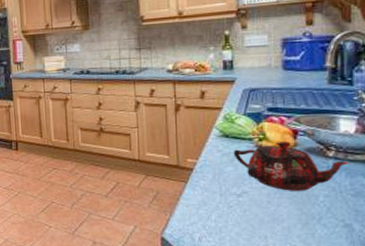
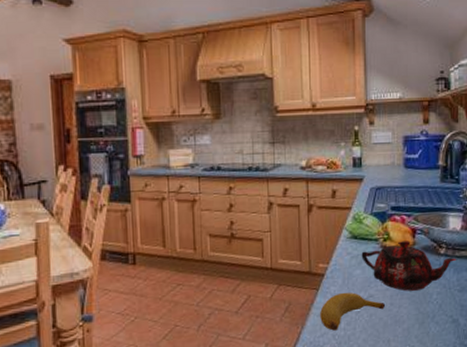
banana: none [189,187,262,221] -> present [320,292,386,331]

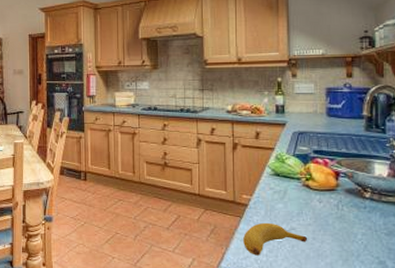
teapot: present [361,241,456,291] -> none [283,182,383,229]

